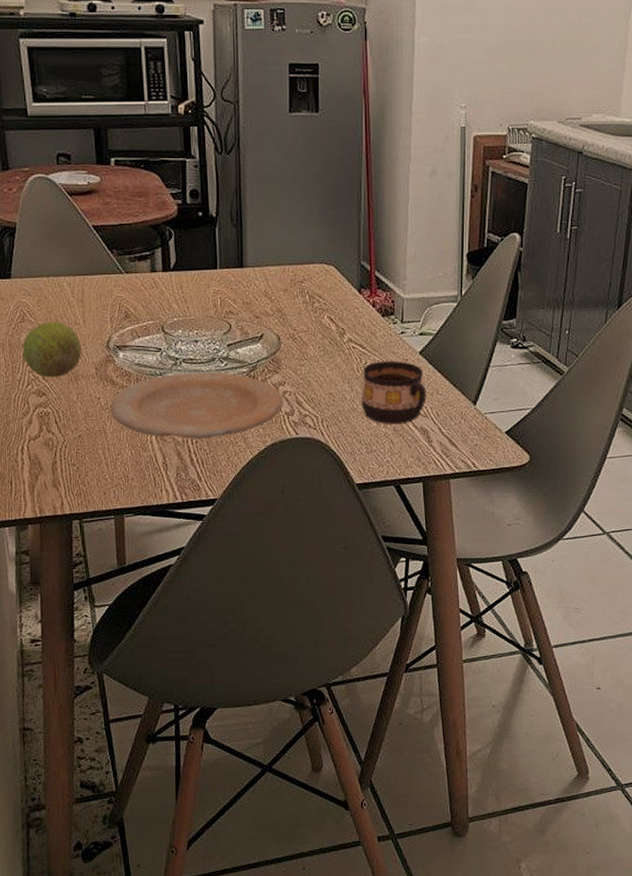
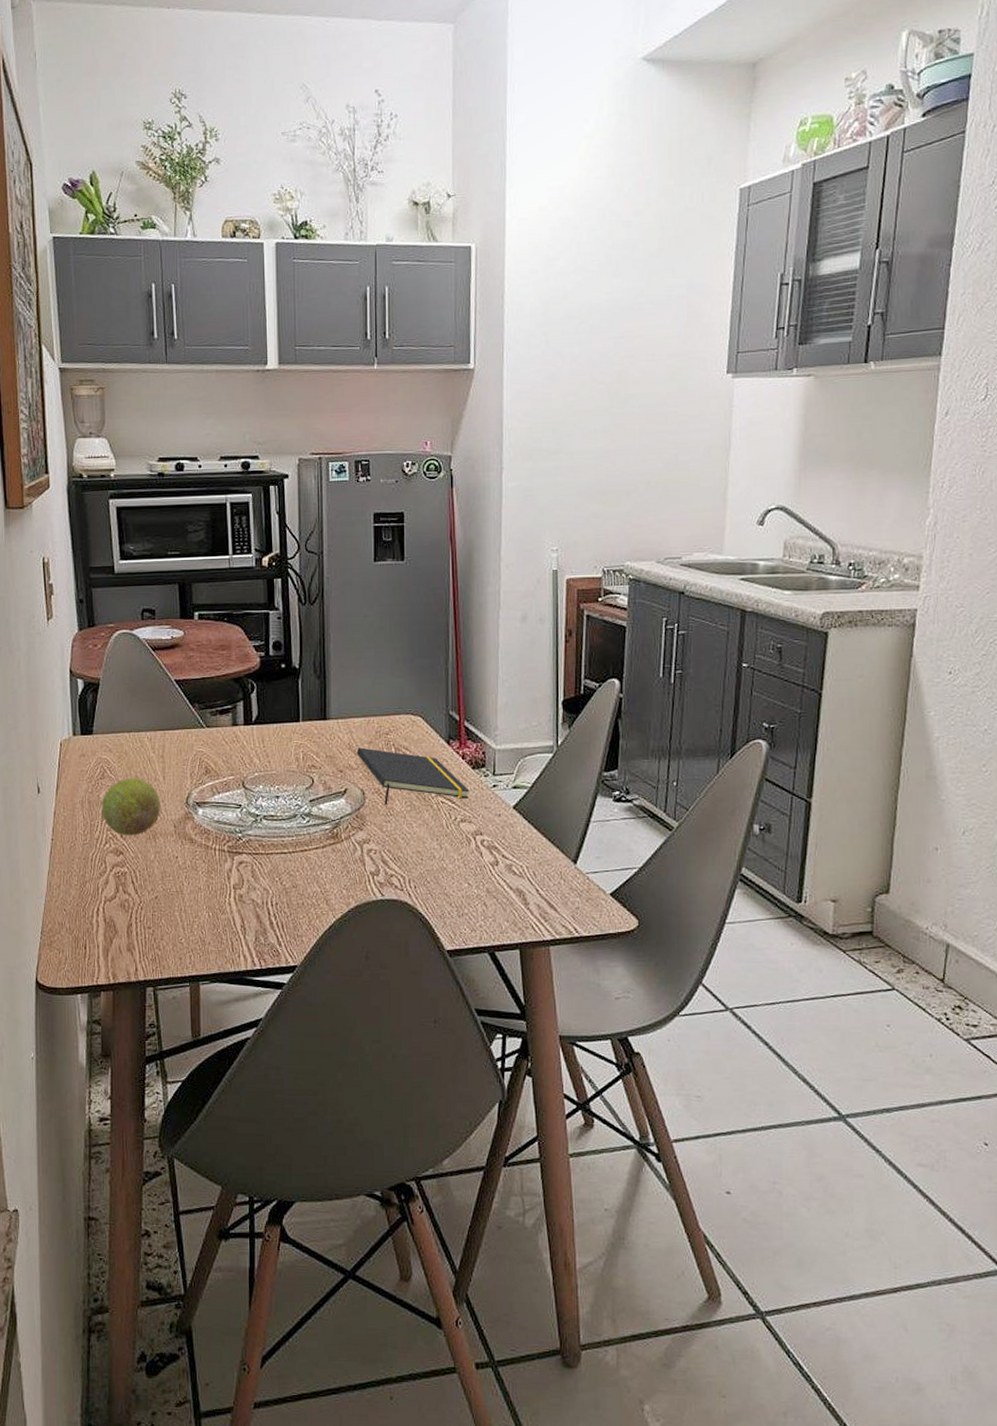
plate: present [110,372,283,439] -> none [188,829,368,901]
notepad: none [272,295,379,350] -> present [356,747,470,806]
cup: present [361,361,426,425] -> none [451,816,522,886]

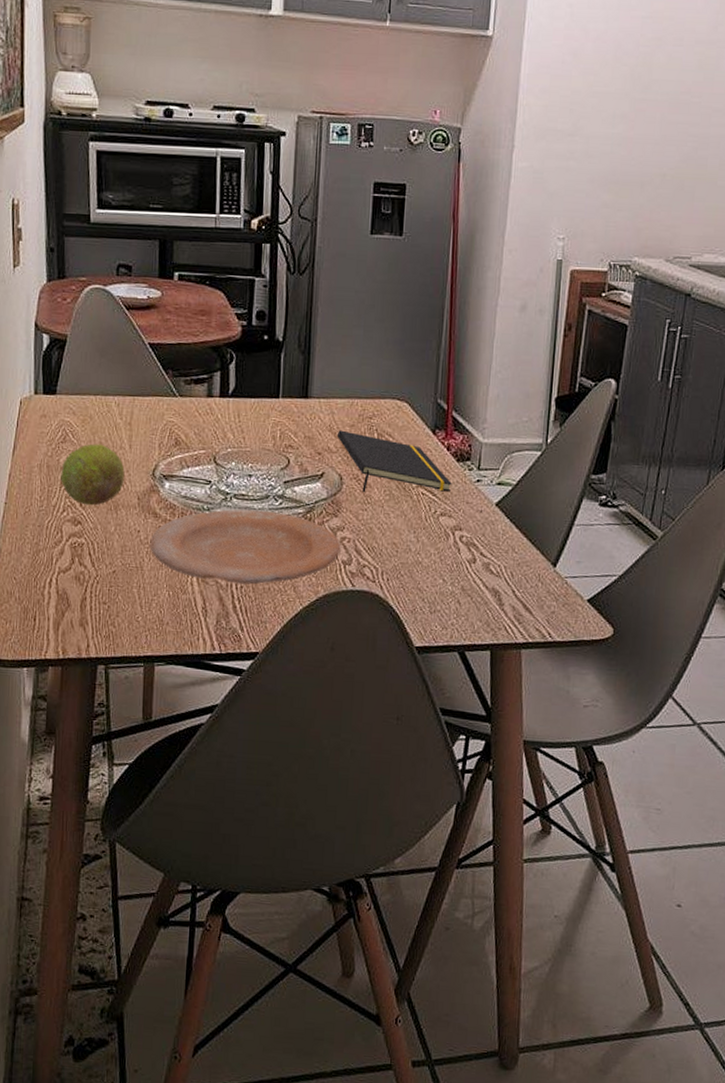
plate: none [188,829,368,901] -> present [150,509,341,585]

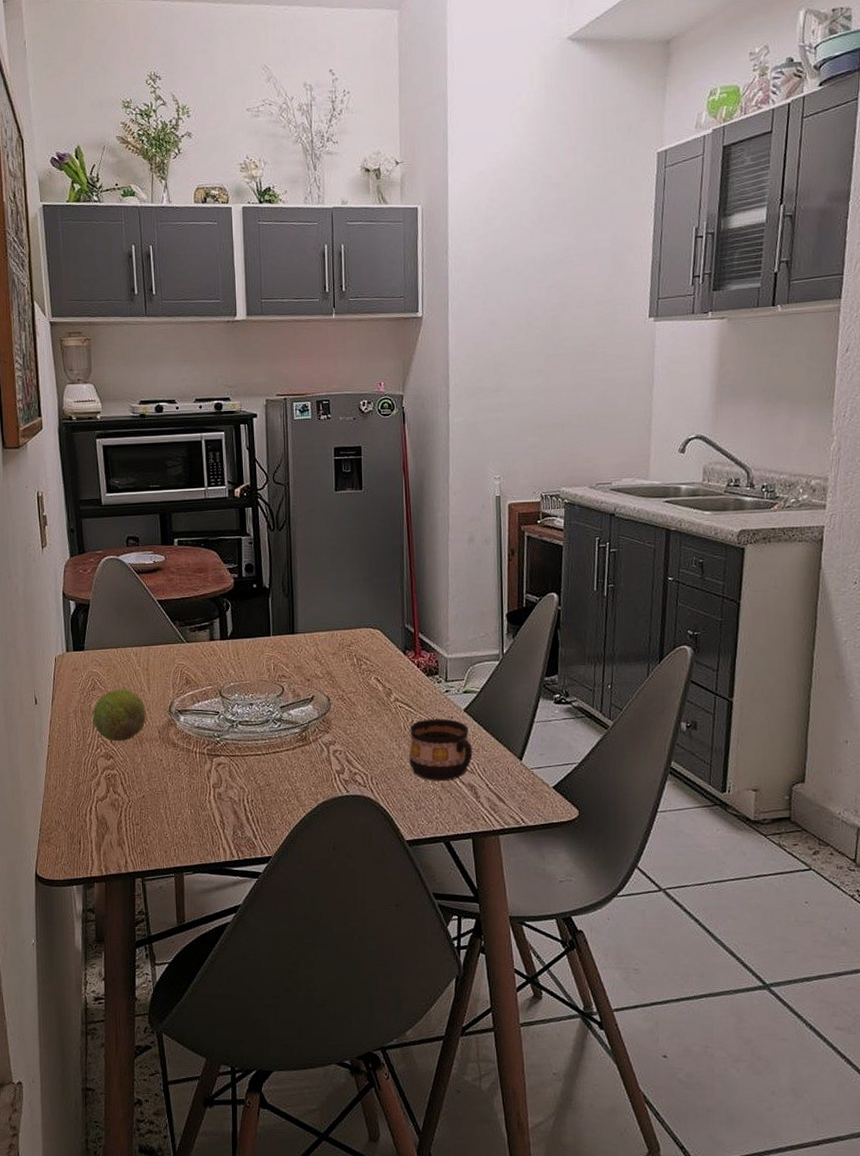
plate: present [150,509,341,585] -> none [171,733,334,798]
notepad: present [336,430,452,493] -> none [322,658,425,711]
cup: none [427,511,501,584] -> present [408,719,473,782]

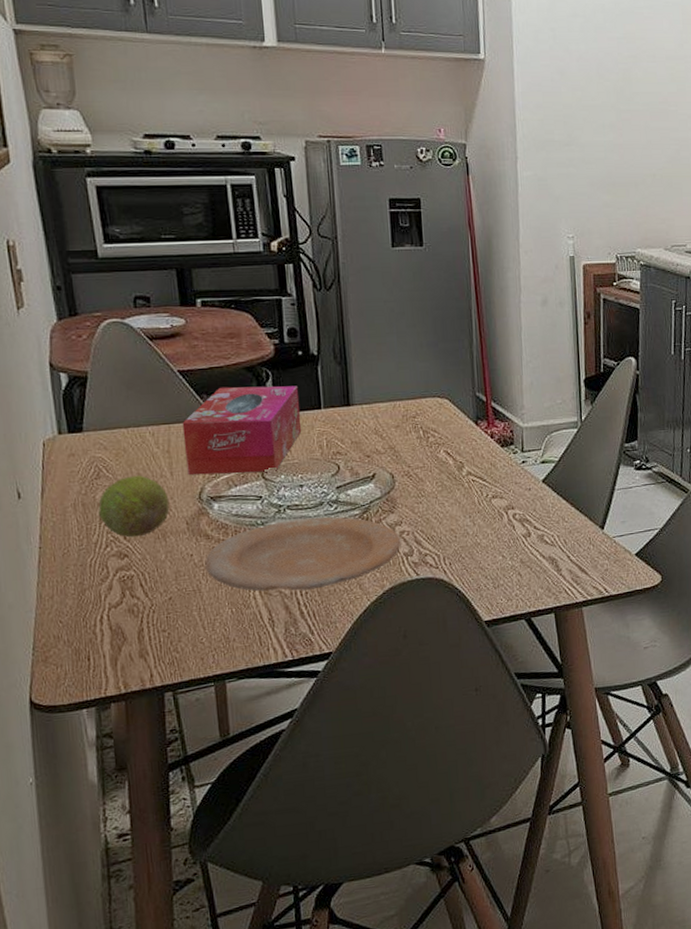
tissue box: none [159,614,254,691] -> present [182,386,302,475]
plate: none [171,733,334,798] -> present [205,517,401,592]
cup: present [408,719,473,782] -> none [484,491,553,557]

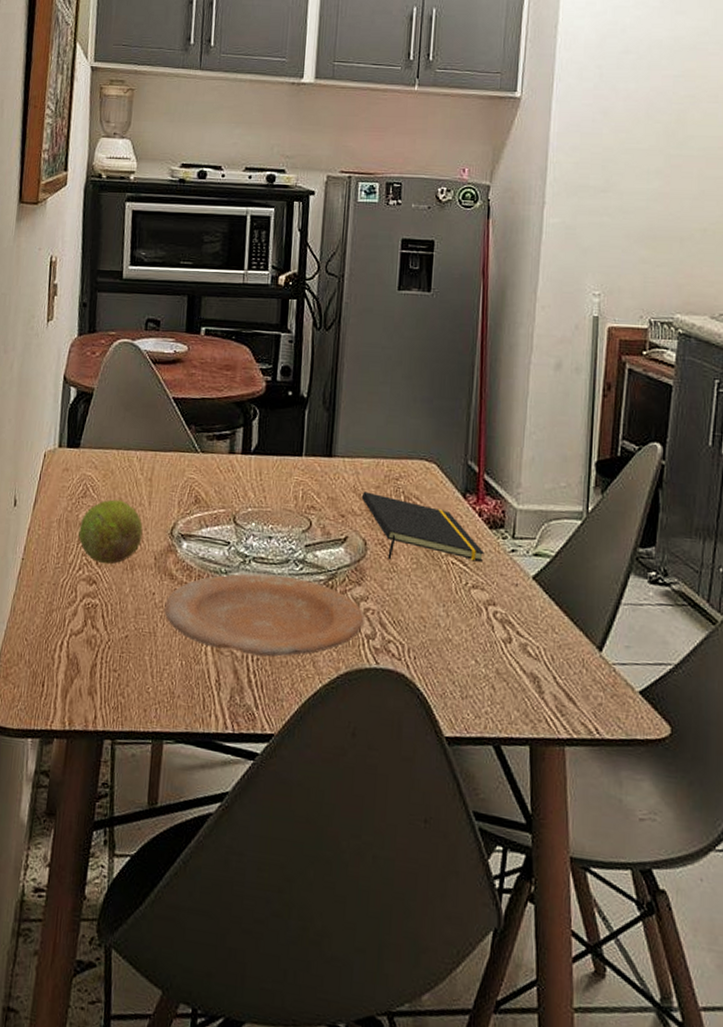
tissue box: present [182,386,302,475] -> none [164,419,283,517]
notepad: none [383,432,500,488] -> present [361,491,485,562]

